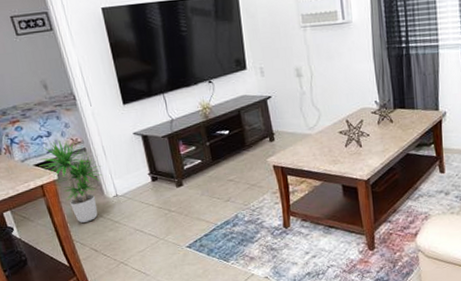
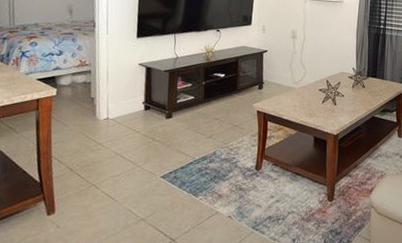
potted plant: present [40,139,103,223] -> none [43,58,101,141]

